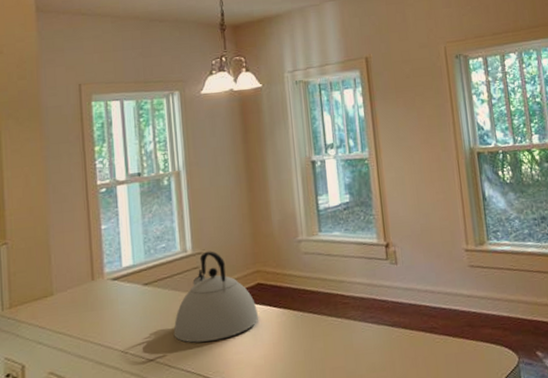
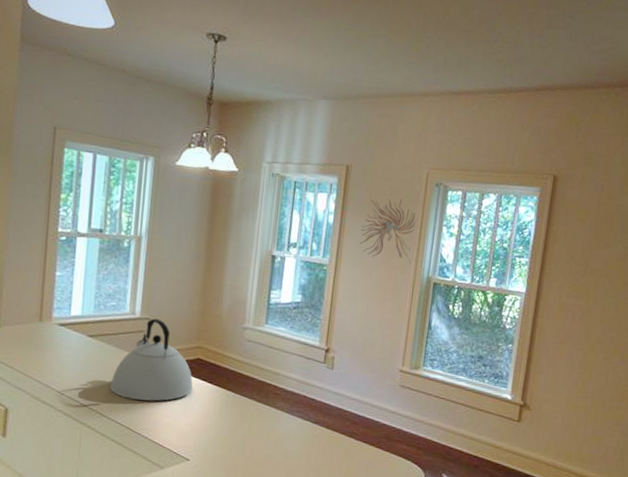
wall sculpture: none [393,78,450,141] -> present [359,199,417,264]

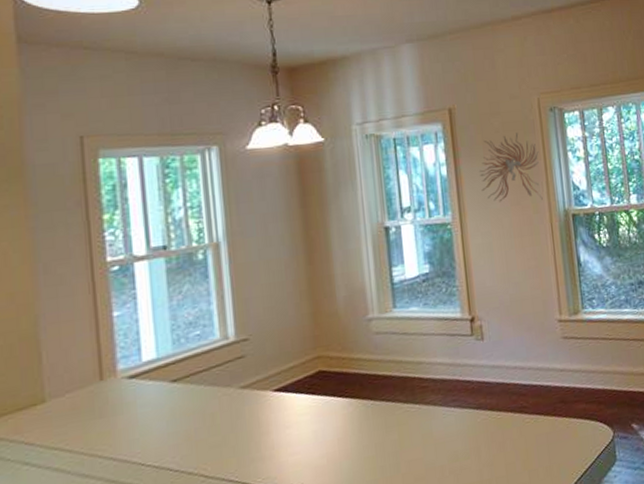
kettle: present [110,318,193,401] -> none [211,336,321,447]

